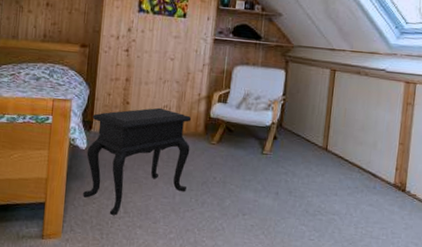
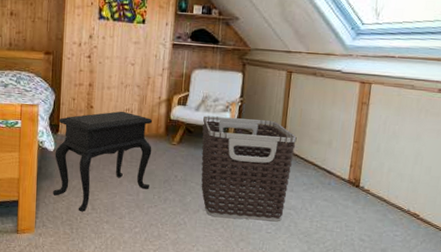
clothes hamper: none [241,114,341,228] -> present [201,115,297,222]

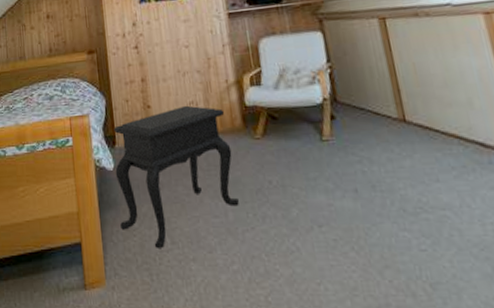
clothes hamper: present [201,115,297,222] -> none [286,85,437,234]

